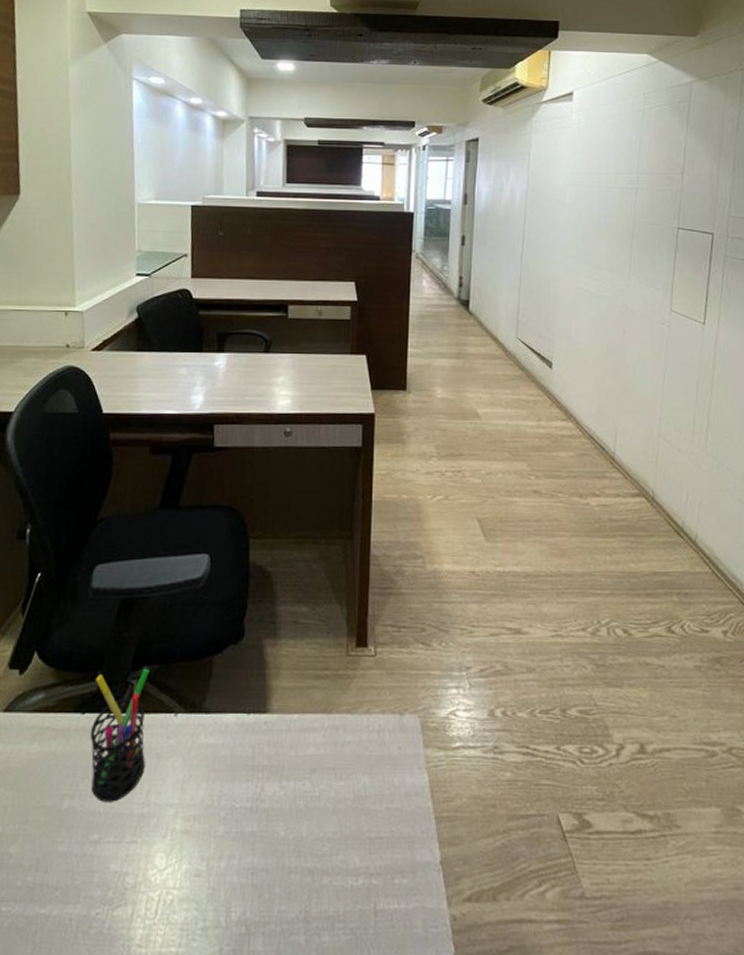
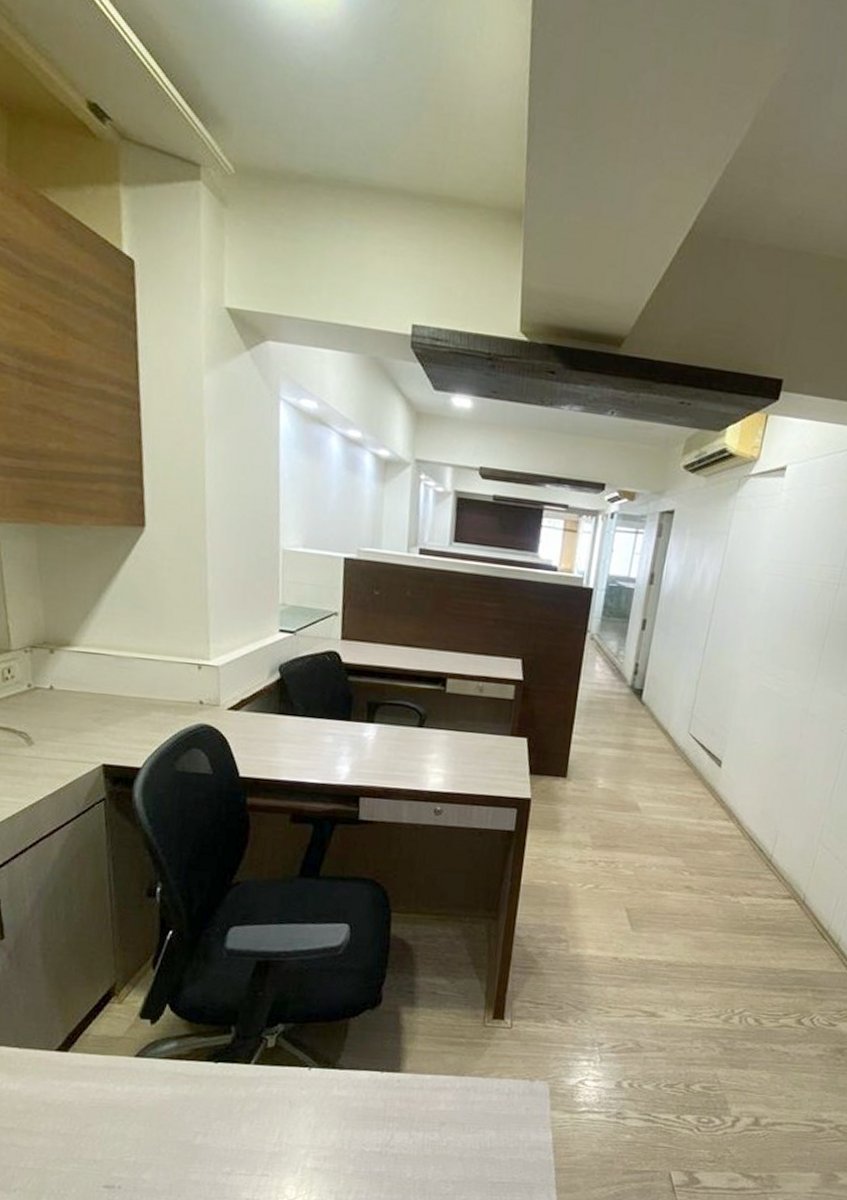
pen holder: present [90,668,150,802] -> none [223,1026,284,1141]

